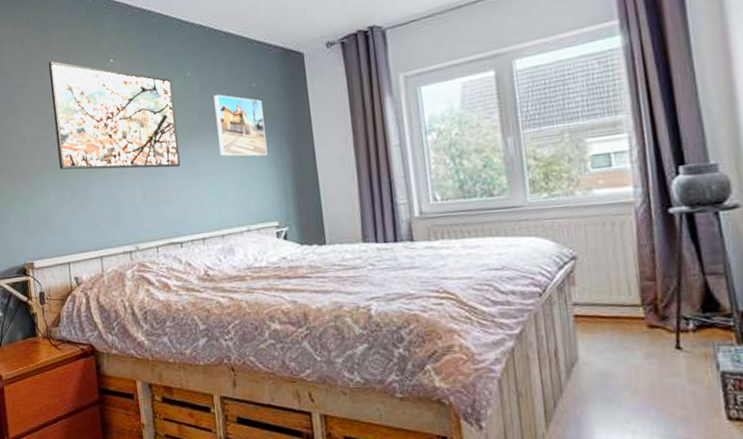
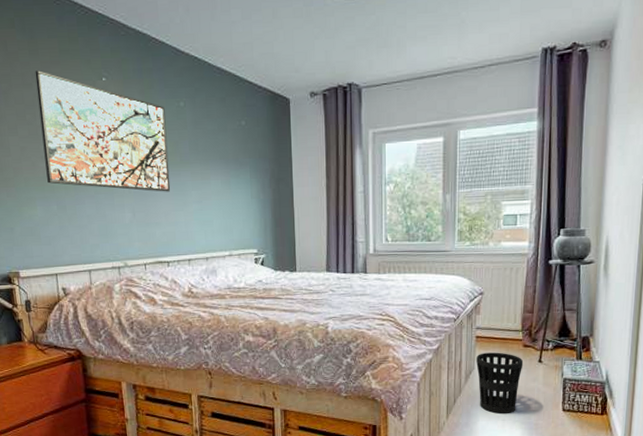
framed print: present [214,94,268,157] -> none [205,128,252,190]
wastebasket: none [578,336,653,423] -> present [476,352,524,414]

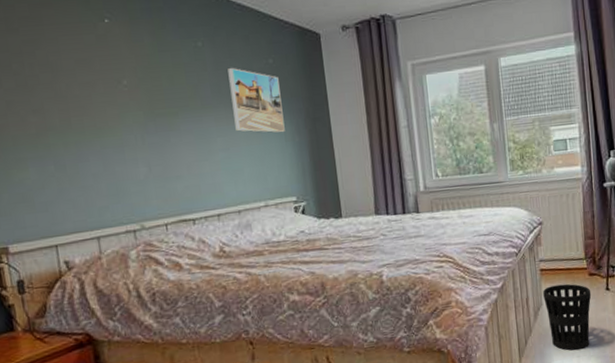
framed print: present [35,70,171,192] -> none [21,14,192,142]
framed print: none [205,128,252,190] -> present [228,68,285,133]

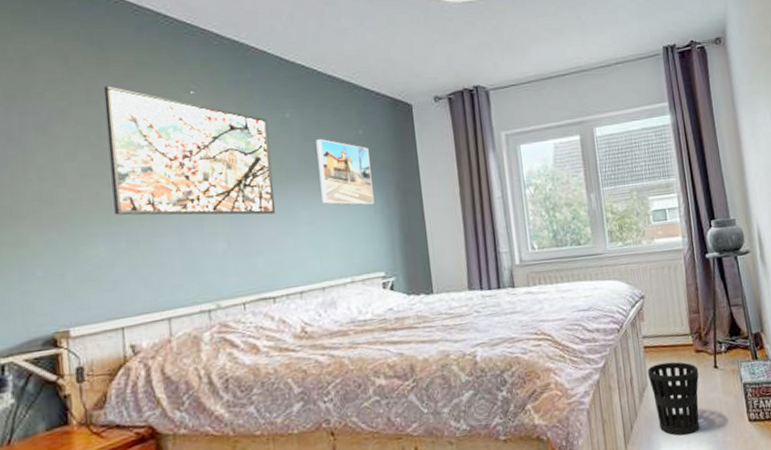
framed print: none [21,14,192,142] -> present [103,86,276,216]

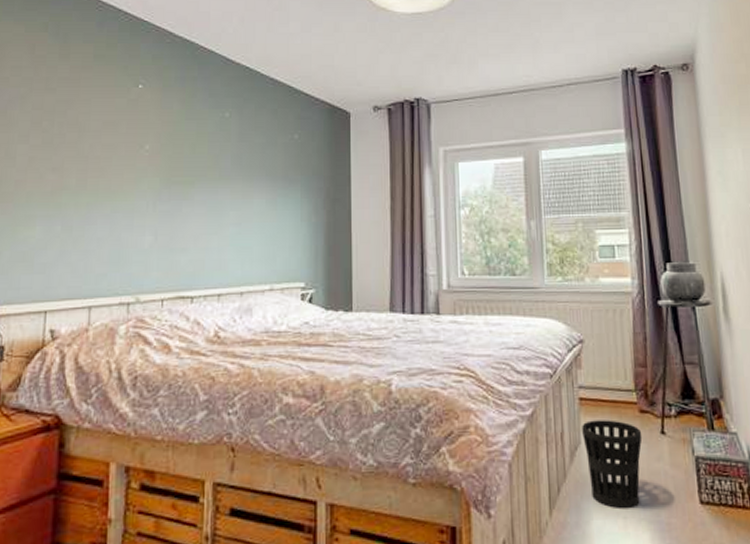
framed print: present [103,86,276,216] -> none [55,75,207,212]
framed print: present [316,139,374,205] -> none [251,141,302,212]

